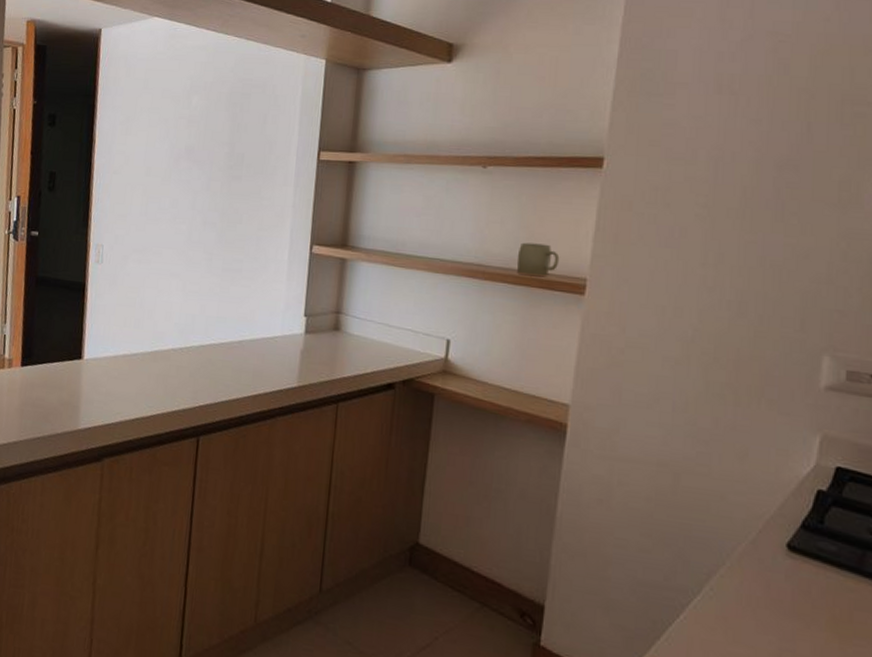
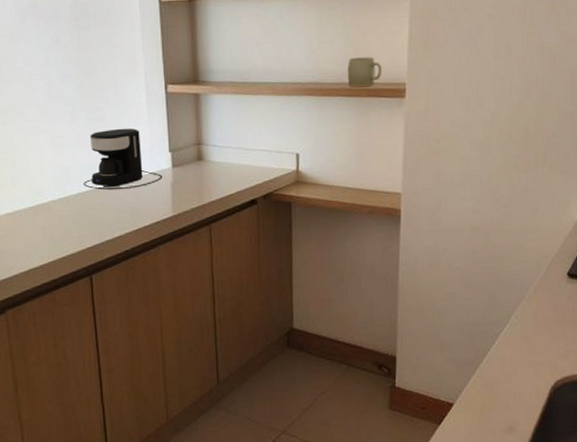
coffee maker: none [208,283,294,350] -> present [83,128,163,190]

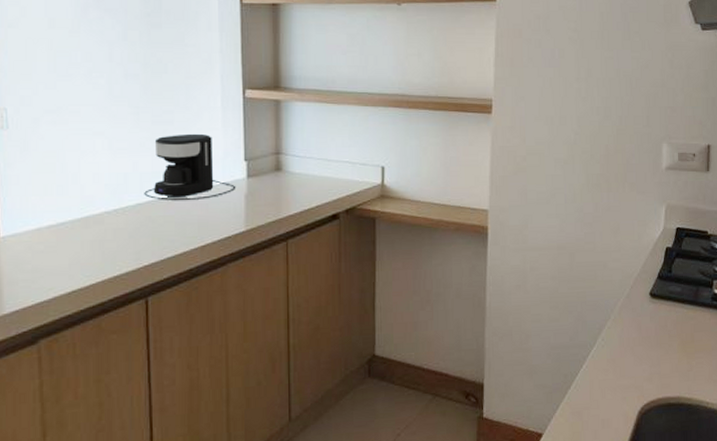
mug: present [347,57,382,88] -> none [434,71,469,101]

